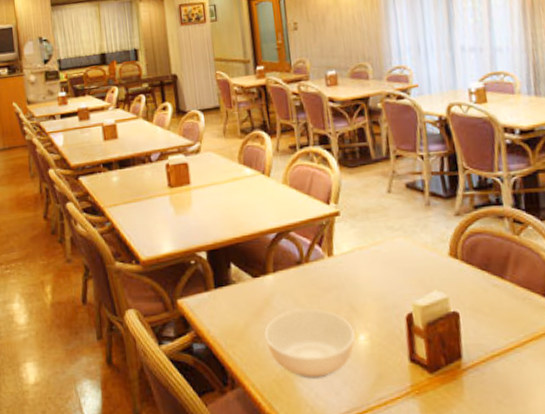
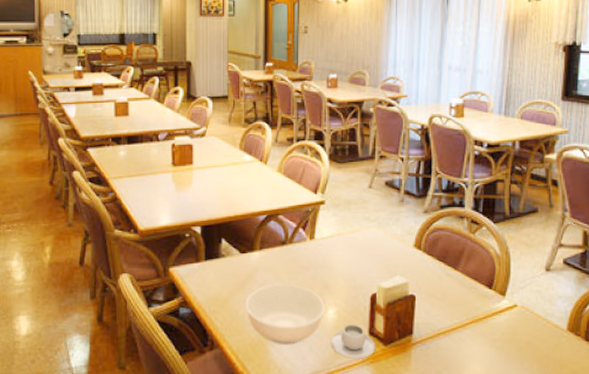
teacup: none [366,350,420,392] -> present [331,324,376,359]

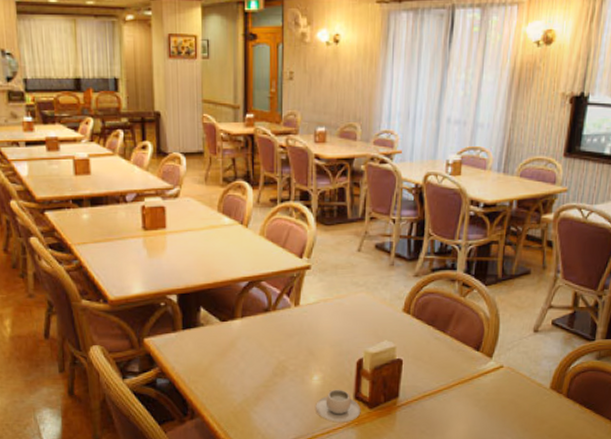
bowl: present [246,283,326,344] -> none [227,350,311,411]

